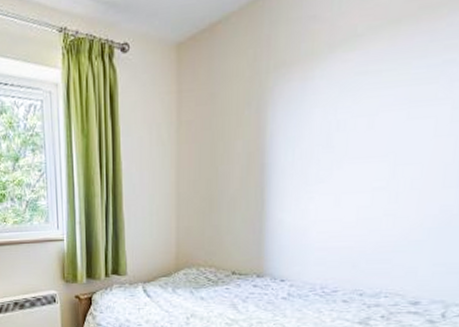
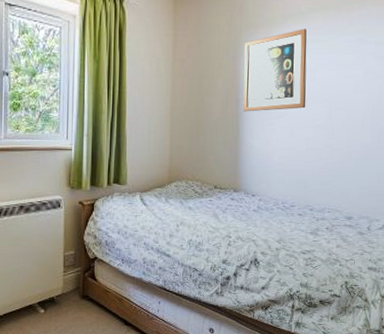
wall art: none [269,57,364,179] -> present [243,29,307,112]

